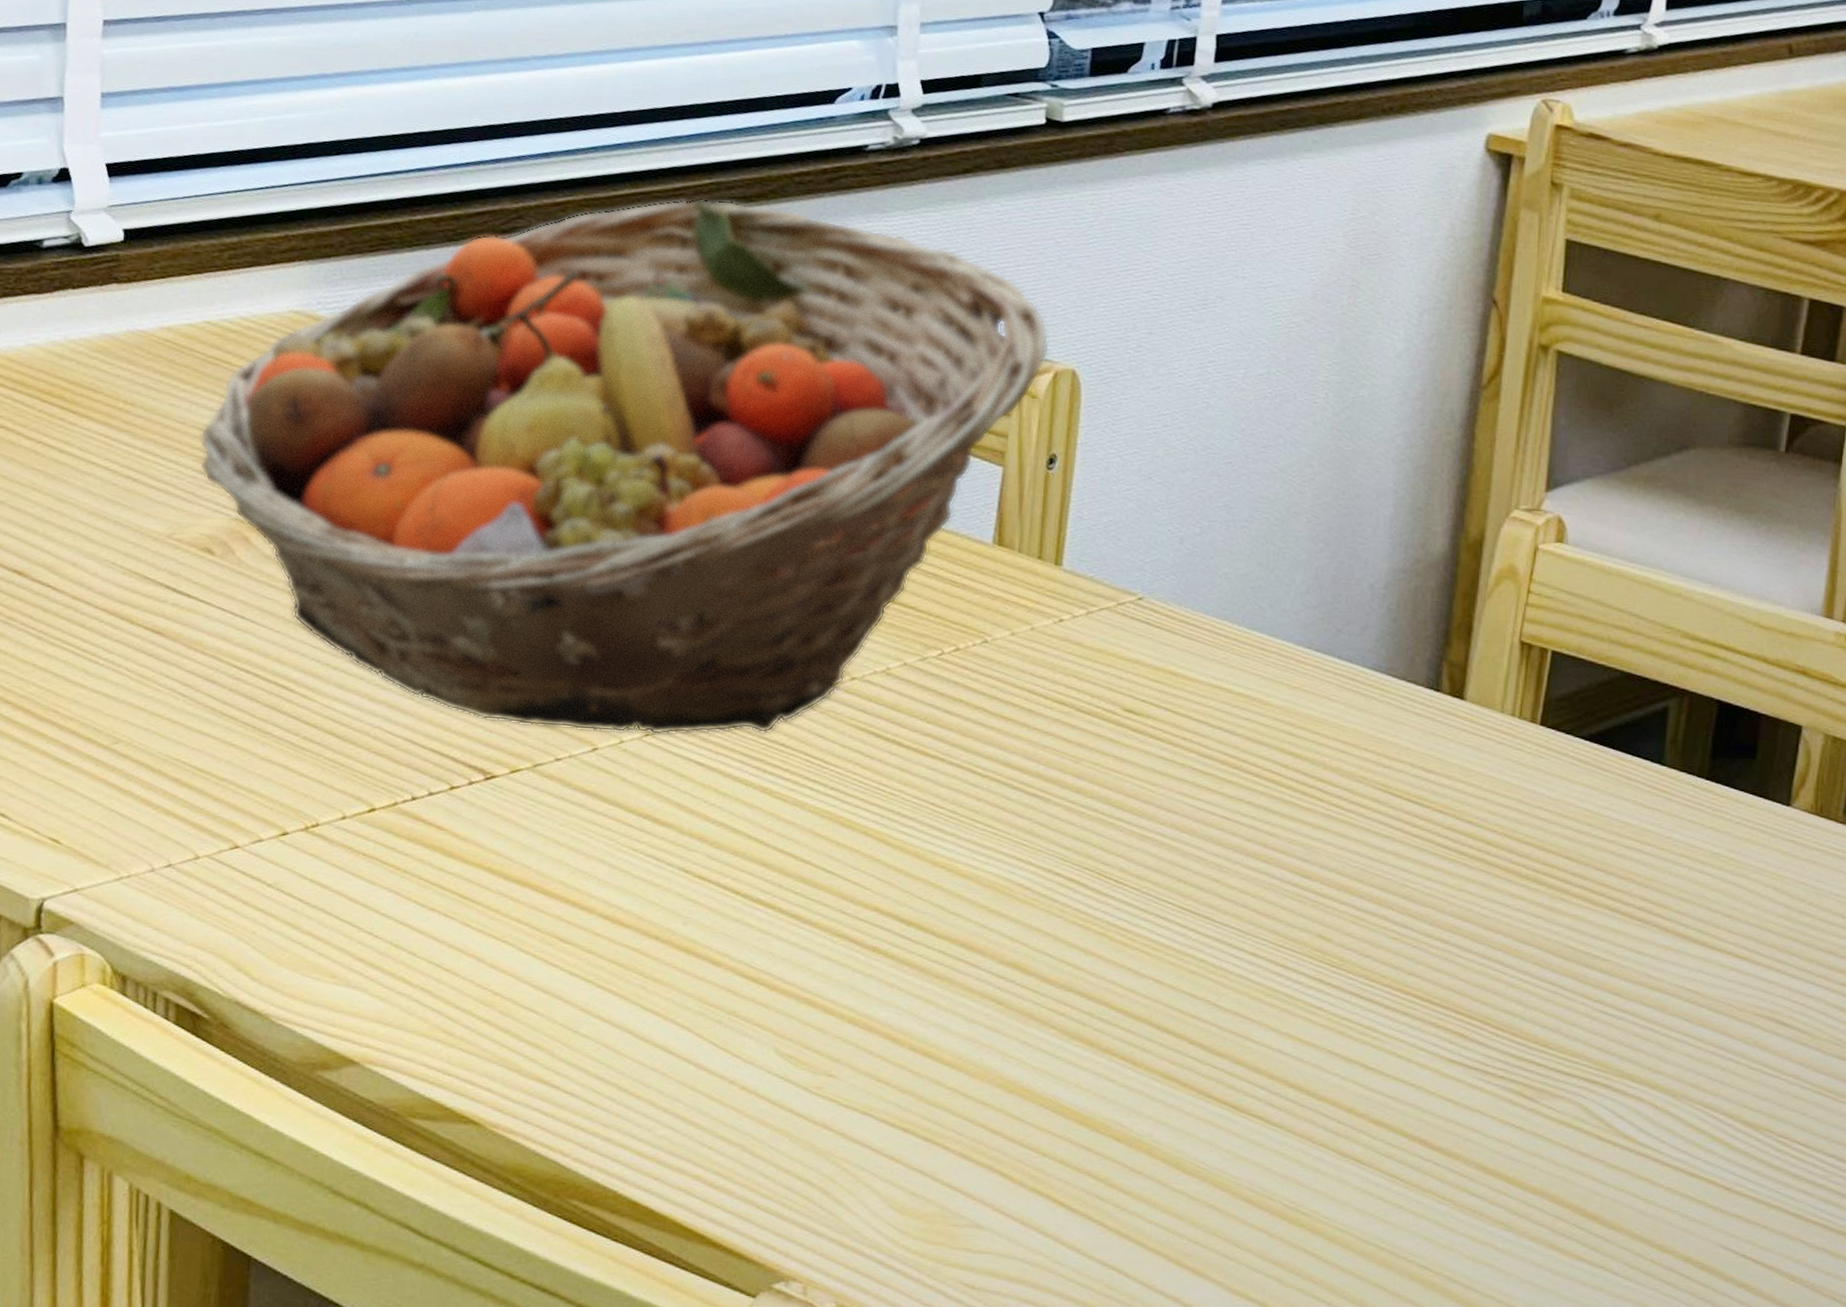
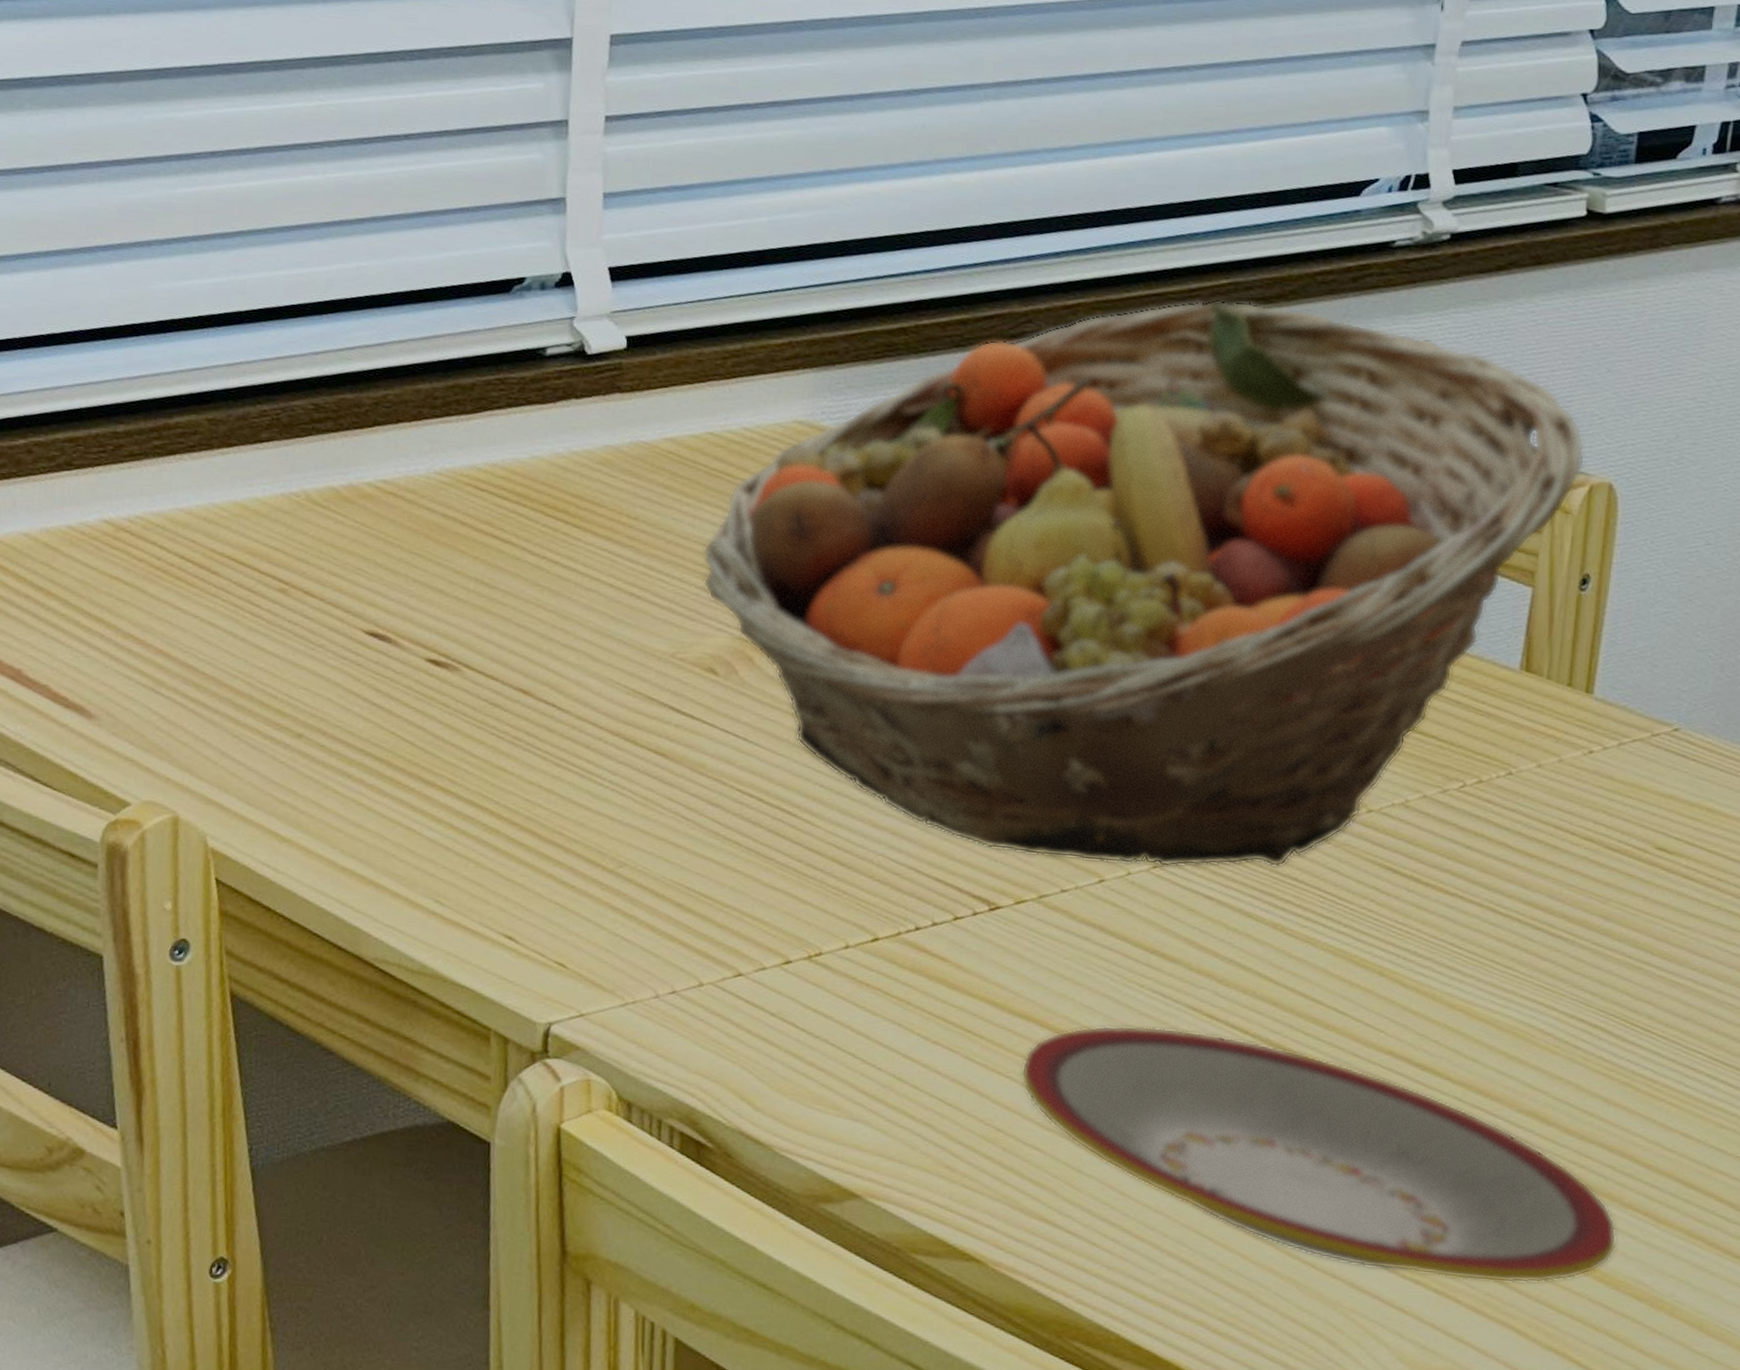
plate: none [517,888,1096,1129] -> present [1021,1025,1617,1284]

